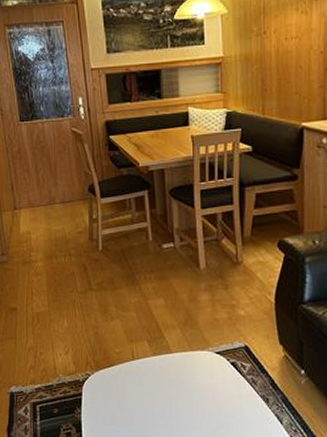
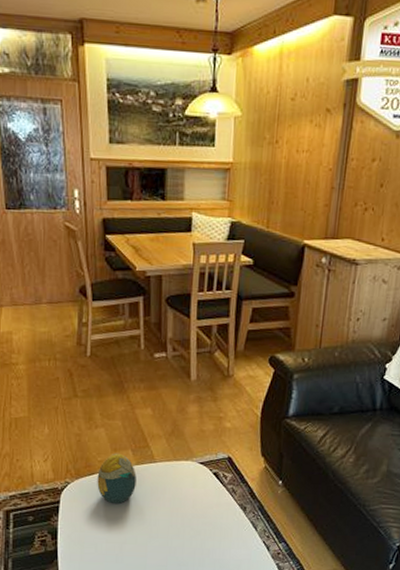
decorative egg: none [116,344,154,396] -> present [97,453,137,504]

